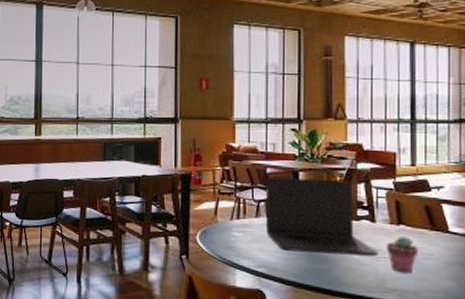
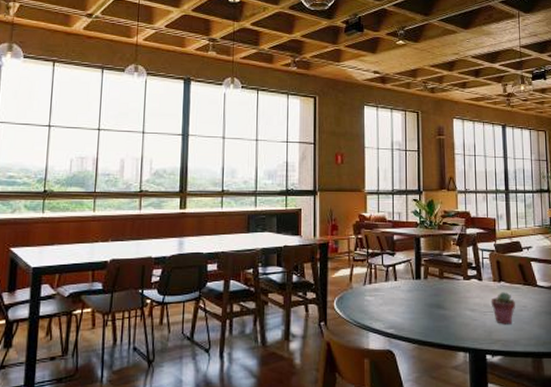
laptop: present [265,178,379,257] -> none [393,243,486,311]

